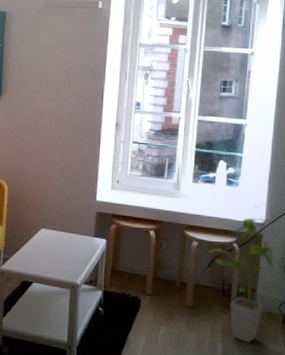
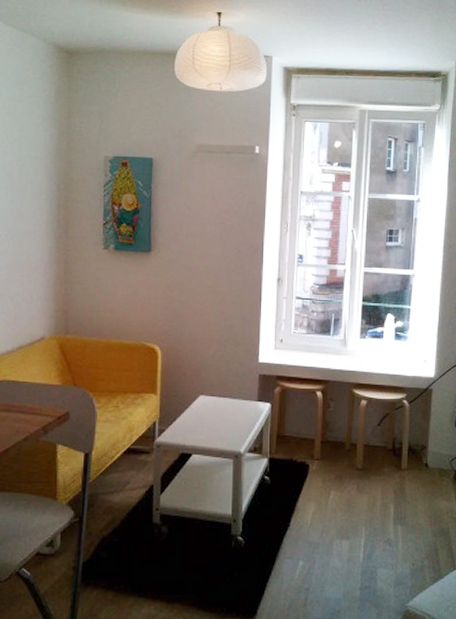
house plant: present [207,217,274,343] -> none [377,372,445,502]

